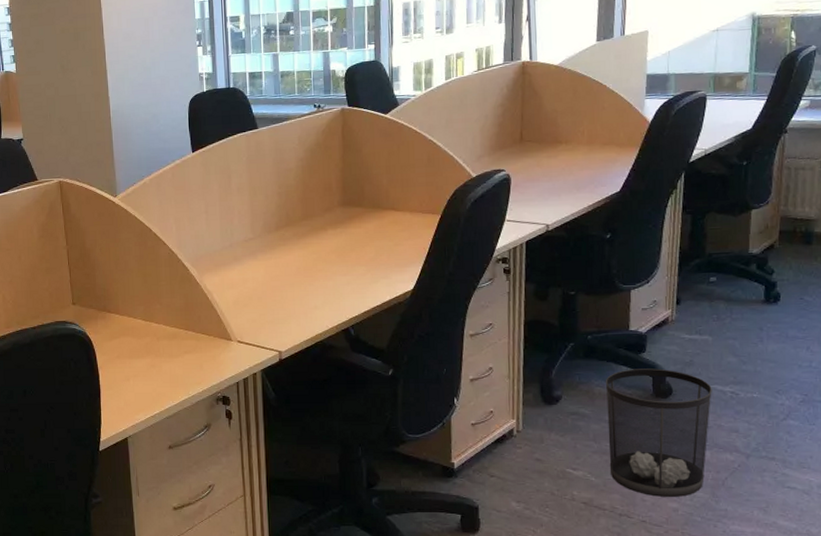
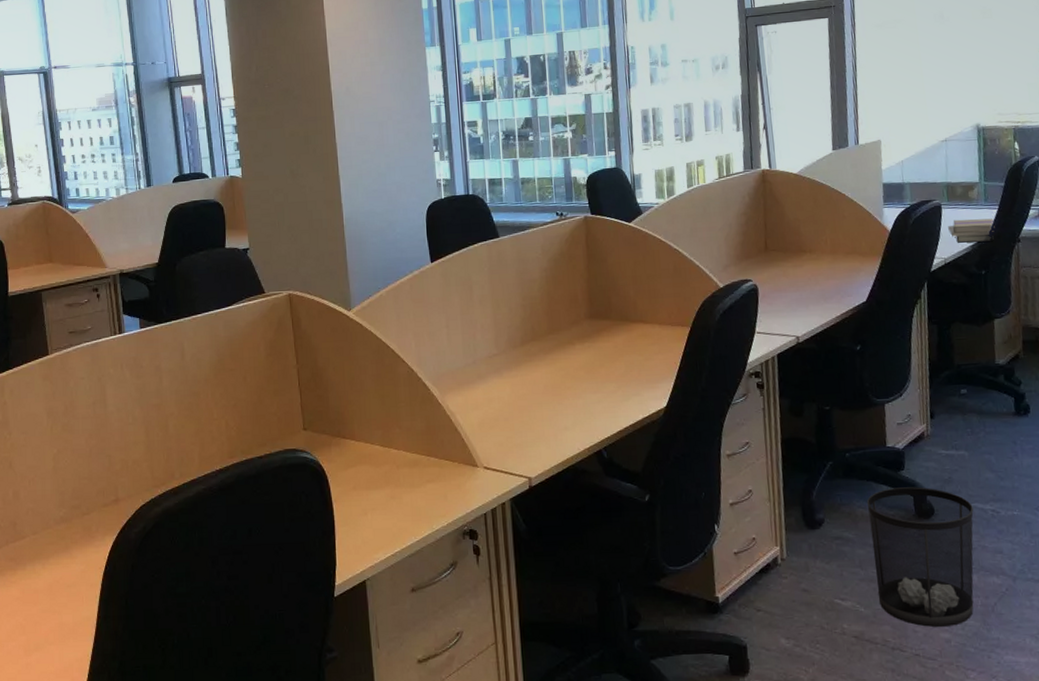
books: none [712,109,762,134] -> present [948,218,995,243]

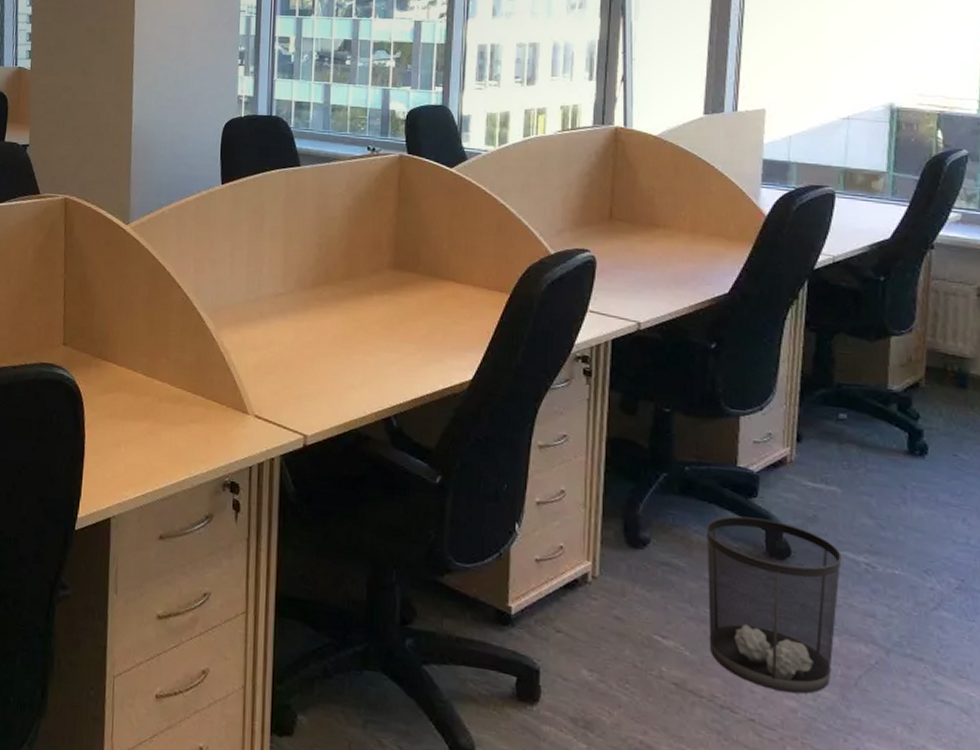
books: present [948,218,995,243] -> none [841,212,902,244]

